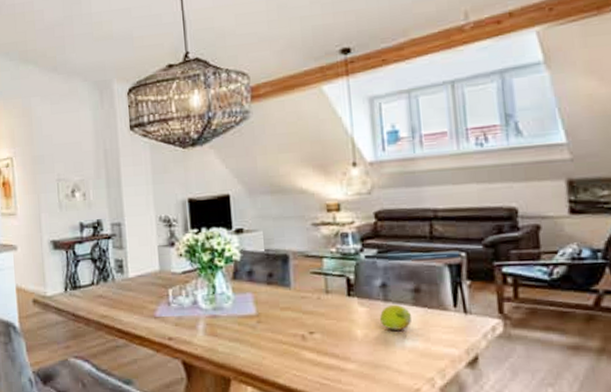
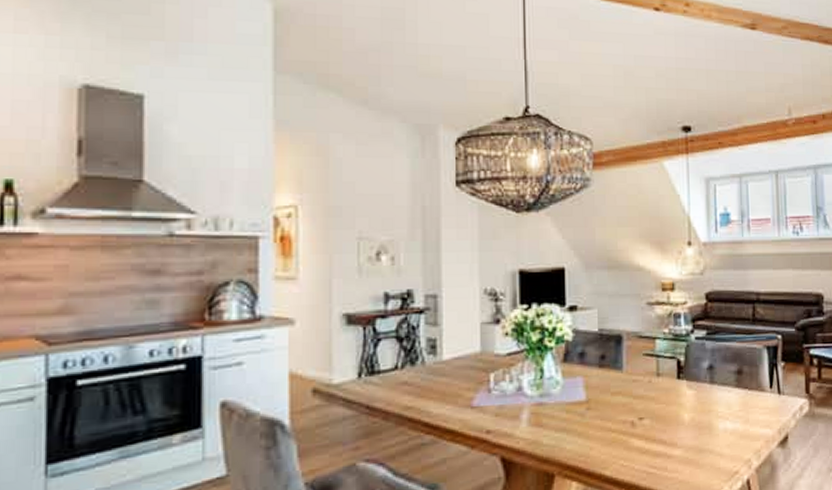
fruit: present [379,304,411,330] -> none [705,386,734,413]

